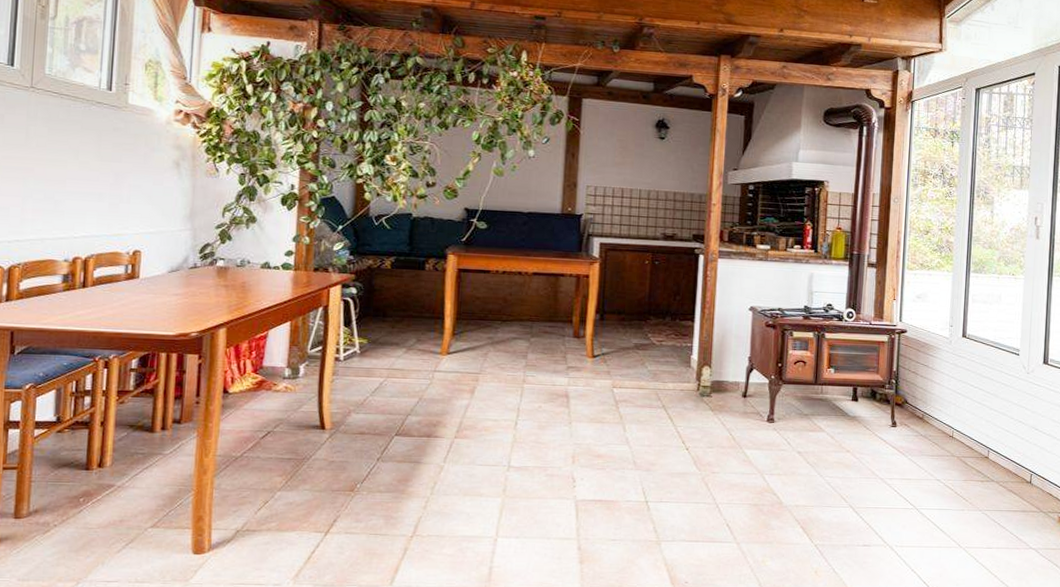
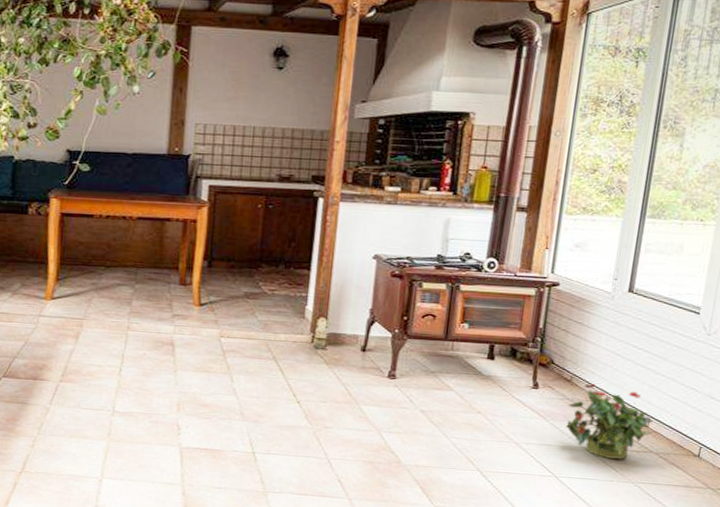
potted plant: none [921,420,993,489] -> present [566,383,654,459]

